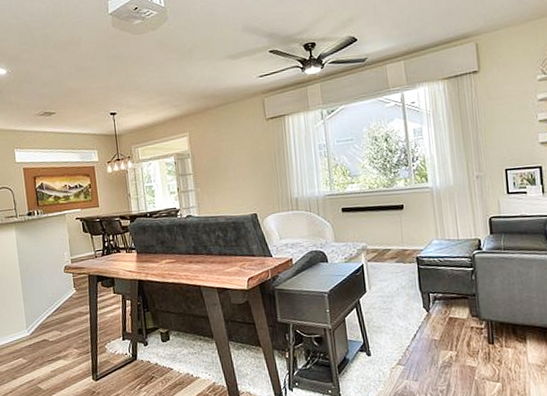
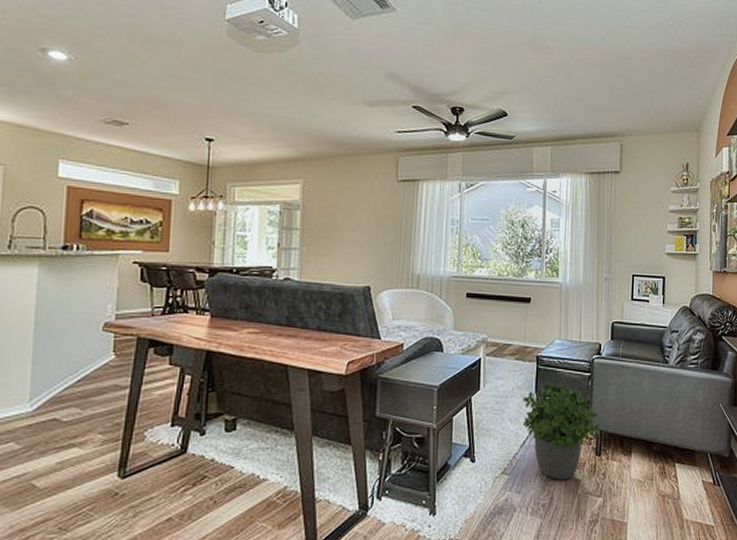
potted plant: none [409,279,491,368] -> present [522,382,600,480]

